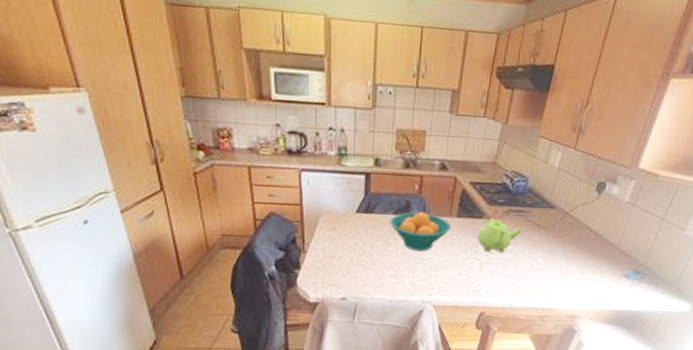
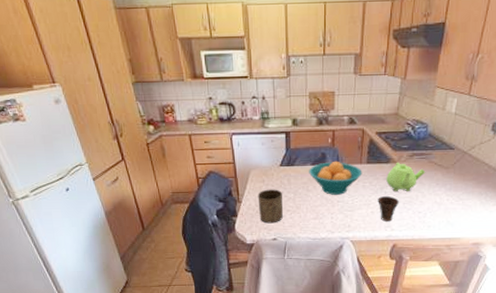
cup: none [327,239,358,280] -> present [257,189,283,224]
cup: none [466,256,491,286] -> present [378,196,399,222]

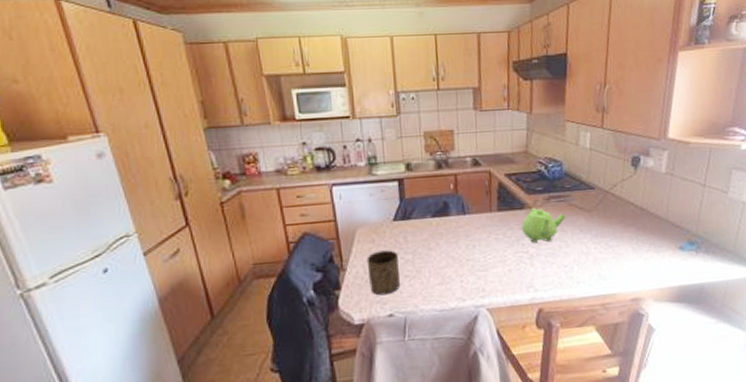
fruit bowl: present [309,161,362,195] -> none [429,210,494,253]
cup: present [378,196,399,222] -> none [514,248,540,281]

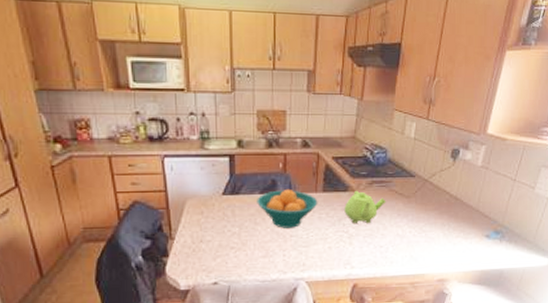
cup: present [366,250,400,296] -> none [195,222,226,265]
fruit bowl: none [429,210,494,253] -> present [257,188,318,228]

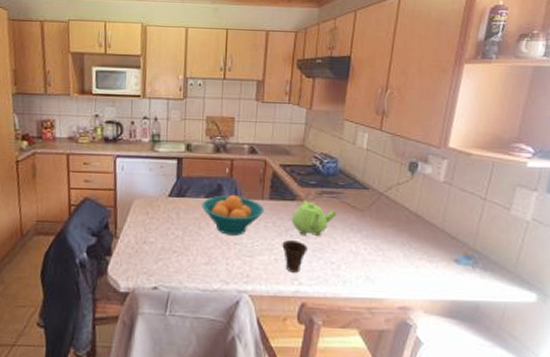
cup: none [335,229,359,258] -> present [282,240,307,273]

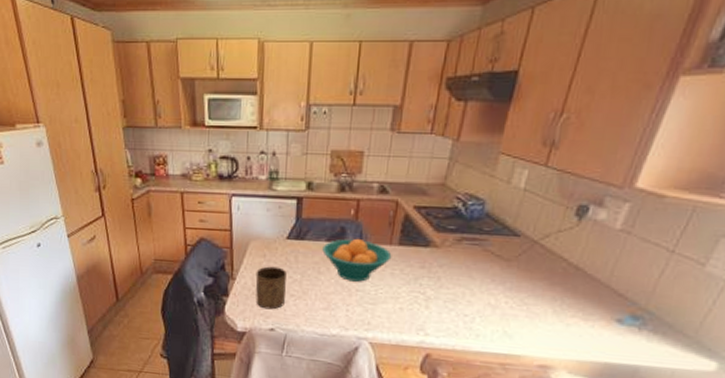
cup: none [139,223,170,267] -> present [255,266,288,310]
cup: present [282,240,307,273] -> none [409,289,438,323]
teapot: present [292,200,338,236] -> none [423,246,478,286]

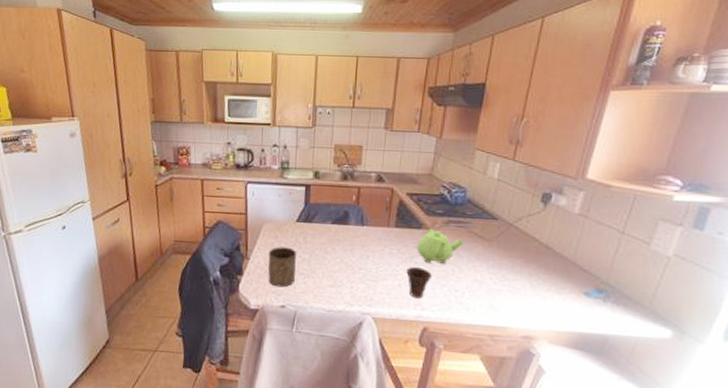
fruit bowl: present [322,238,392,282] -> none [328,221,390,261]
cup: none [409,289,438,323] -> present [406,267,432,299]
teapot: none [423,246,478,286] -> present [417,228,464,264]

